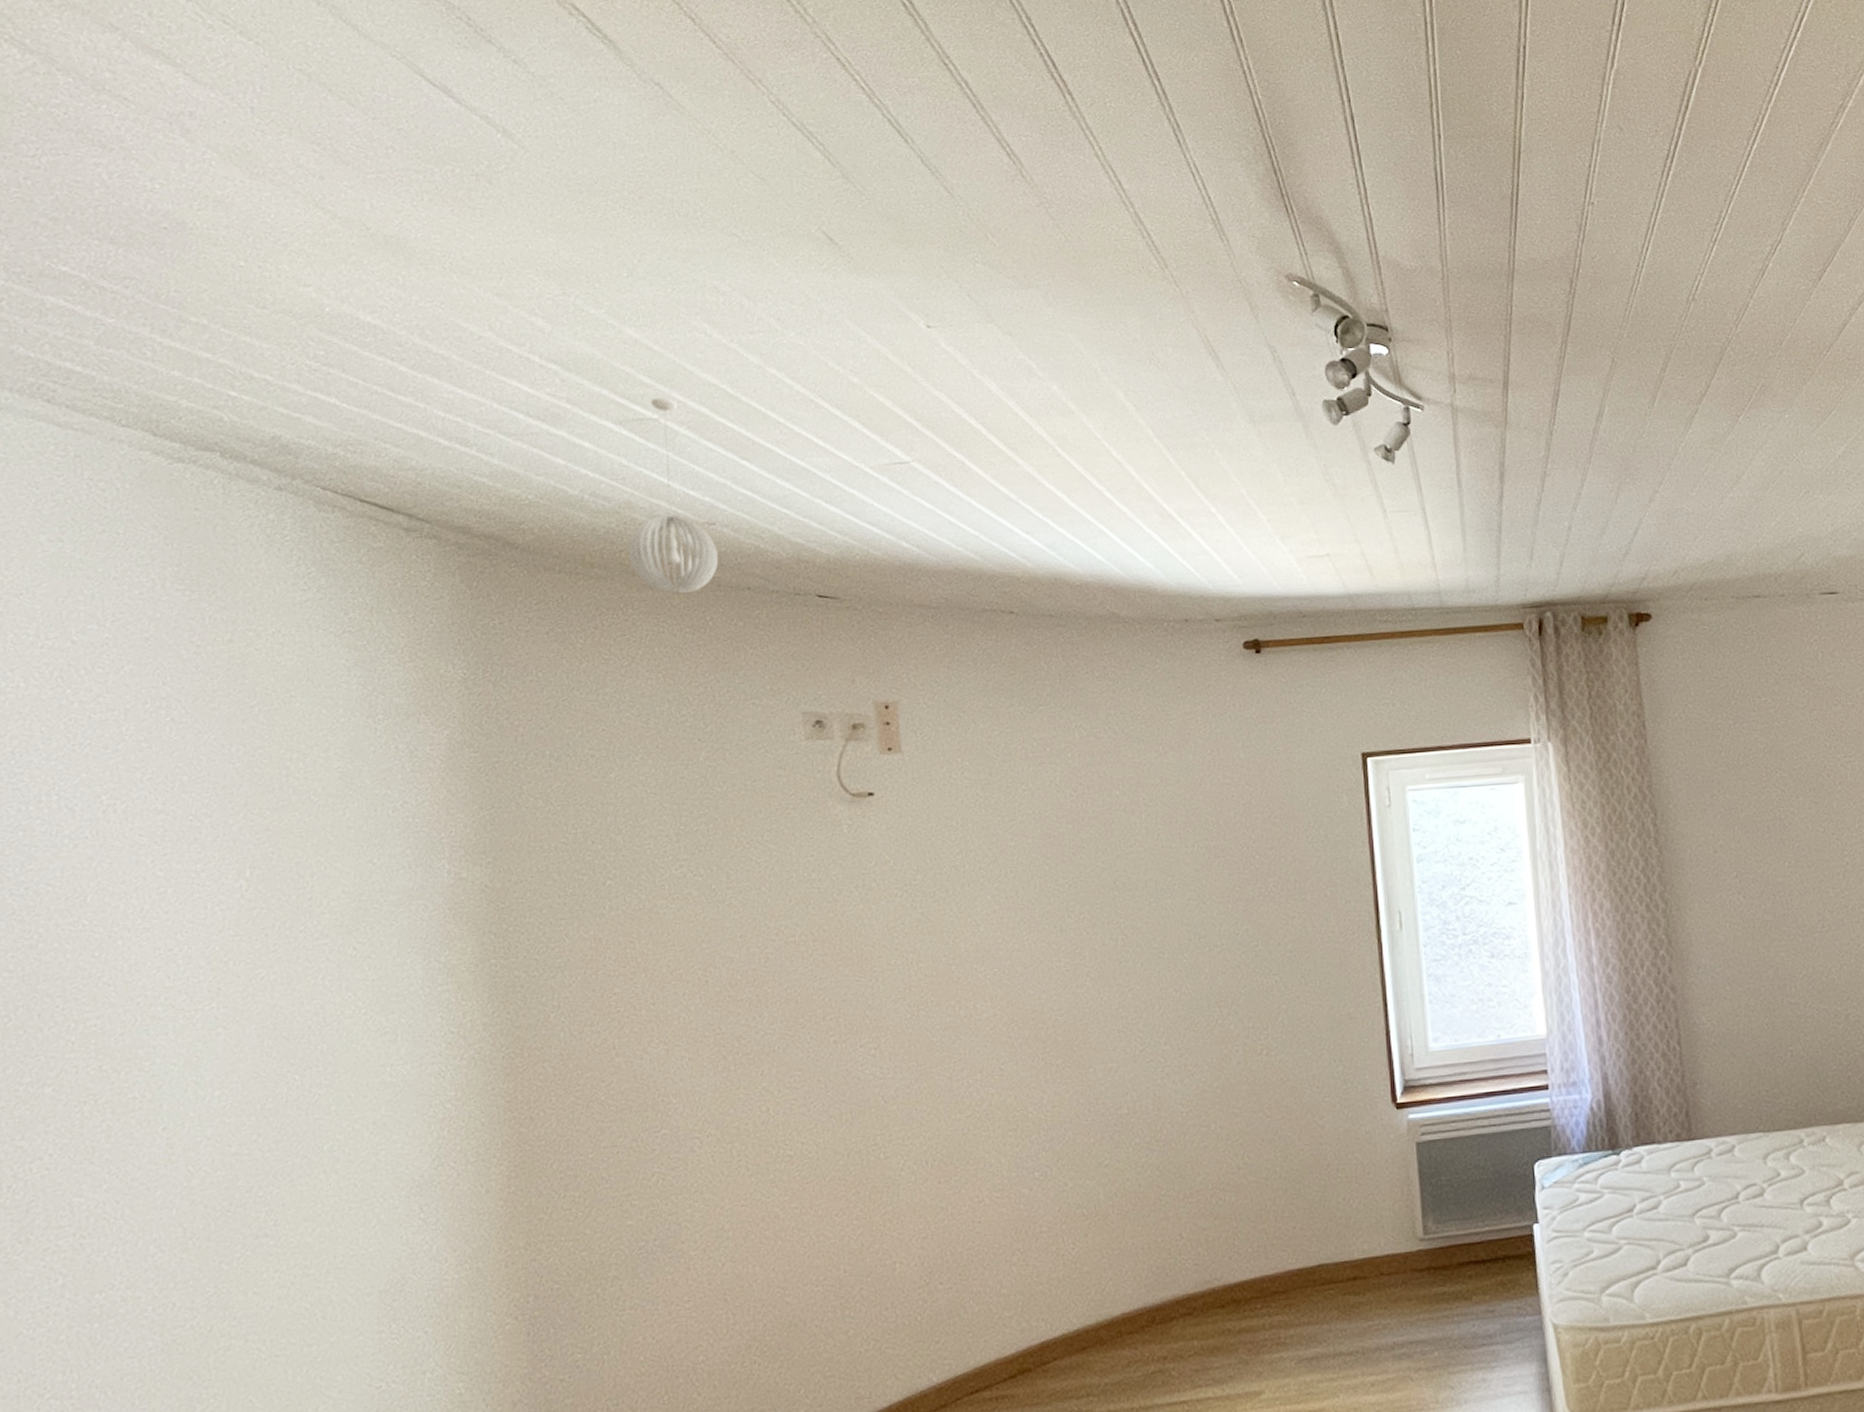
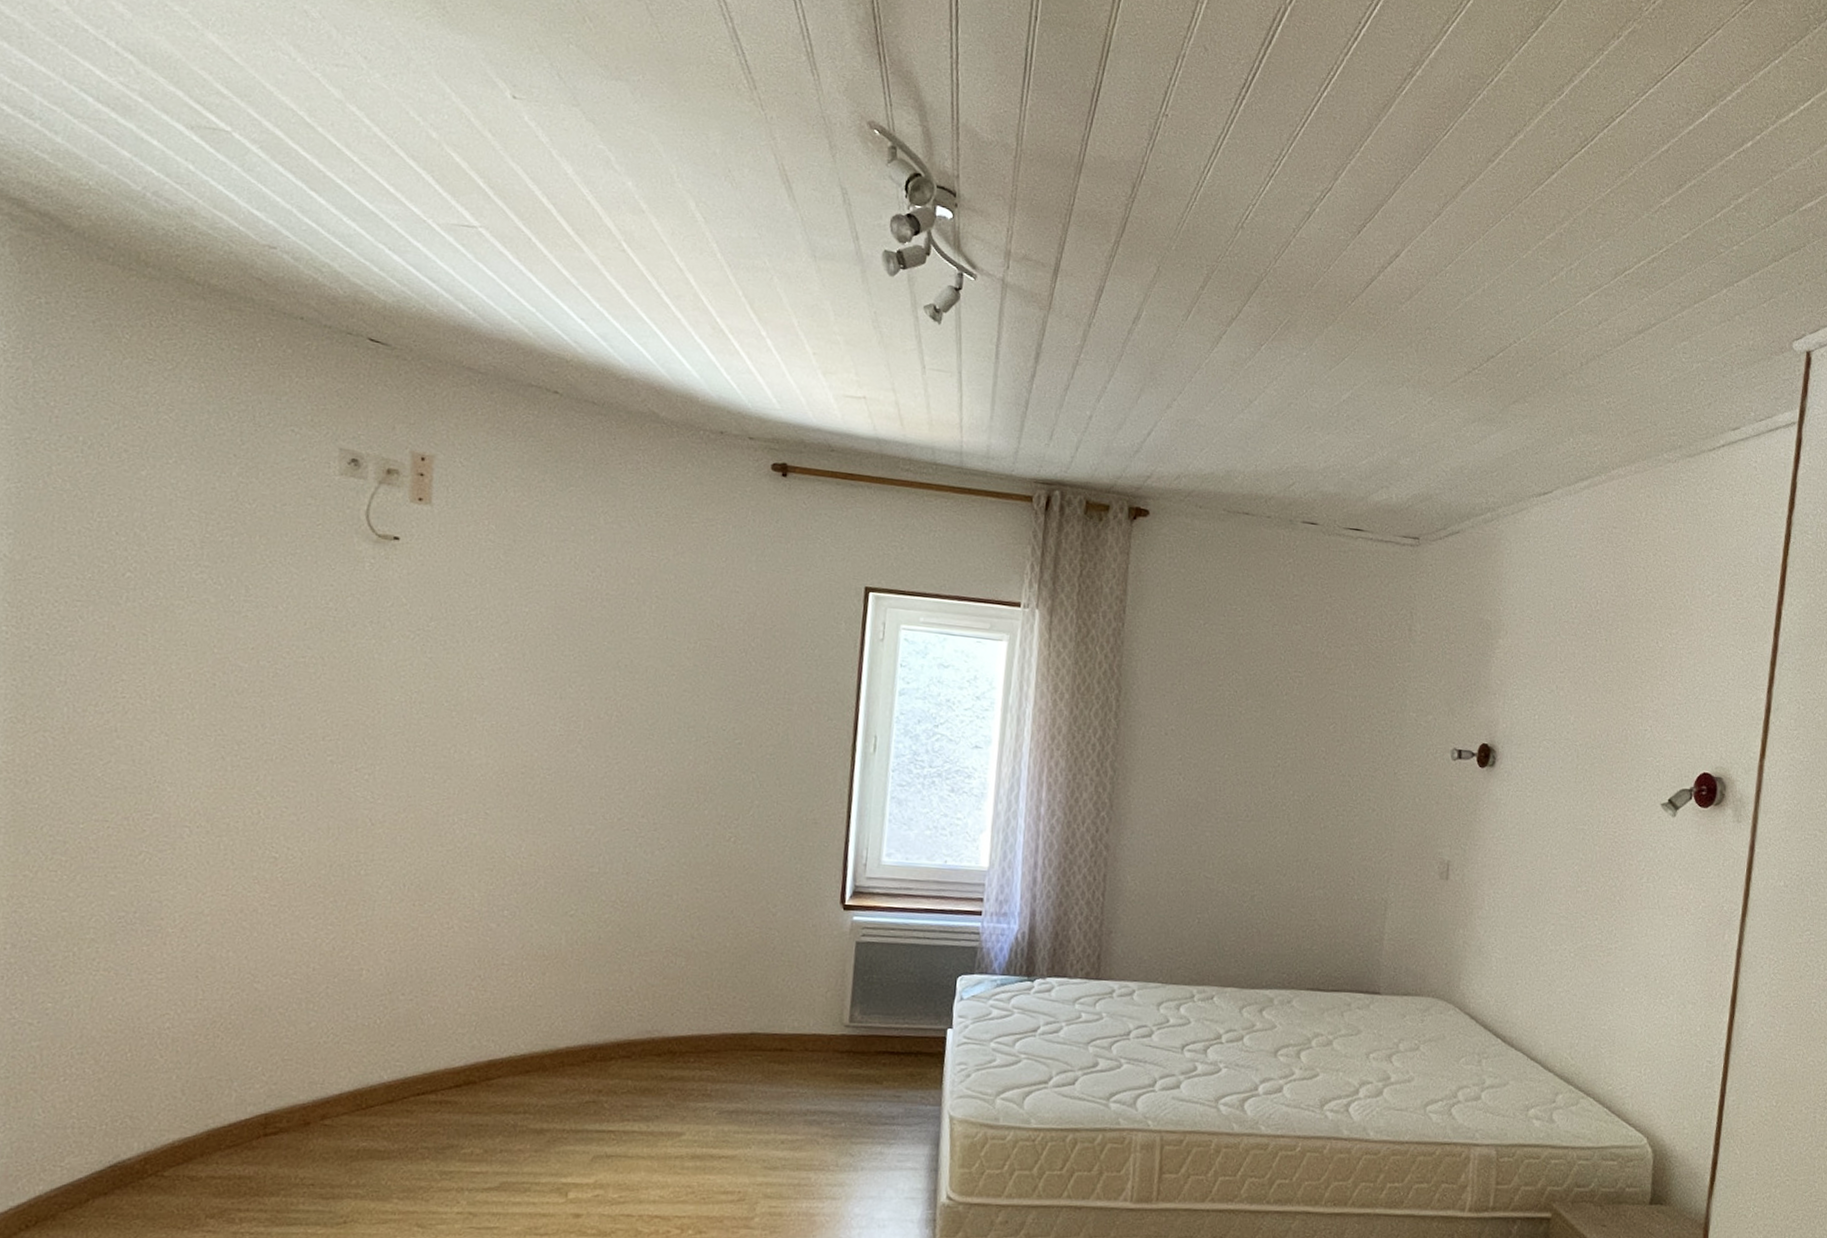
pendant light: present [627,397,718,594] -> none [183,110,276,311]

